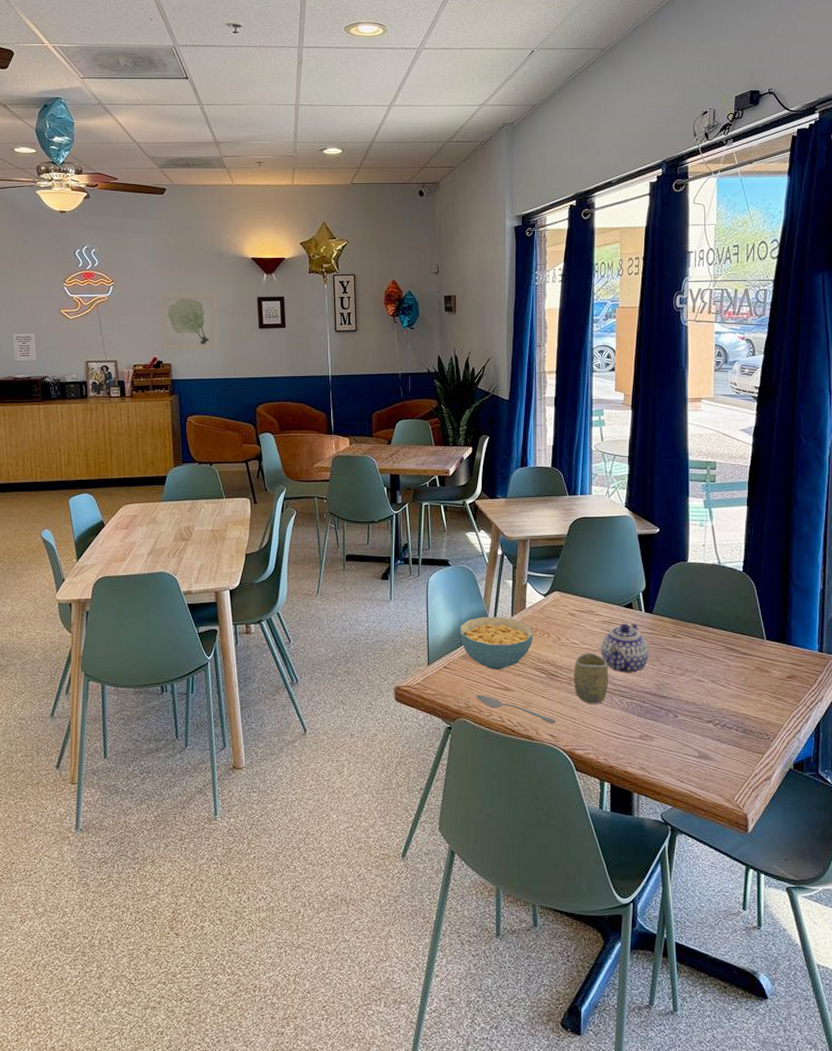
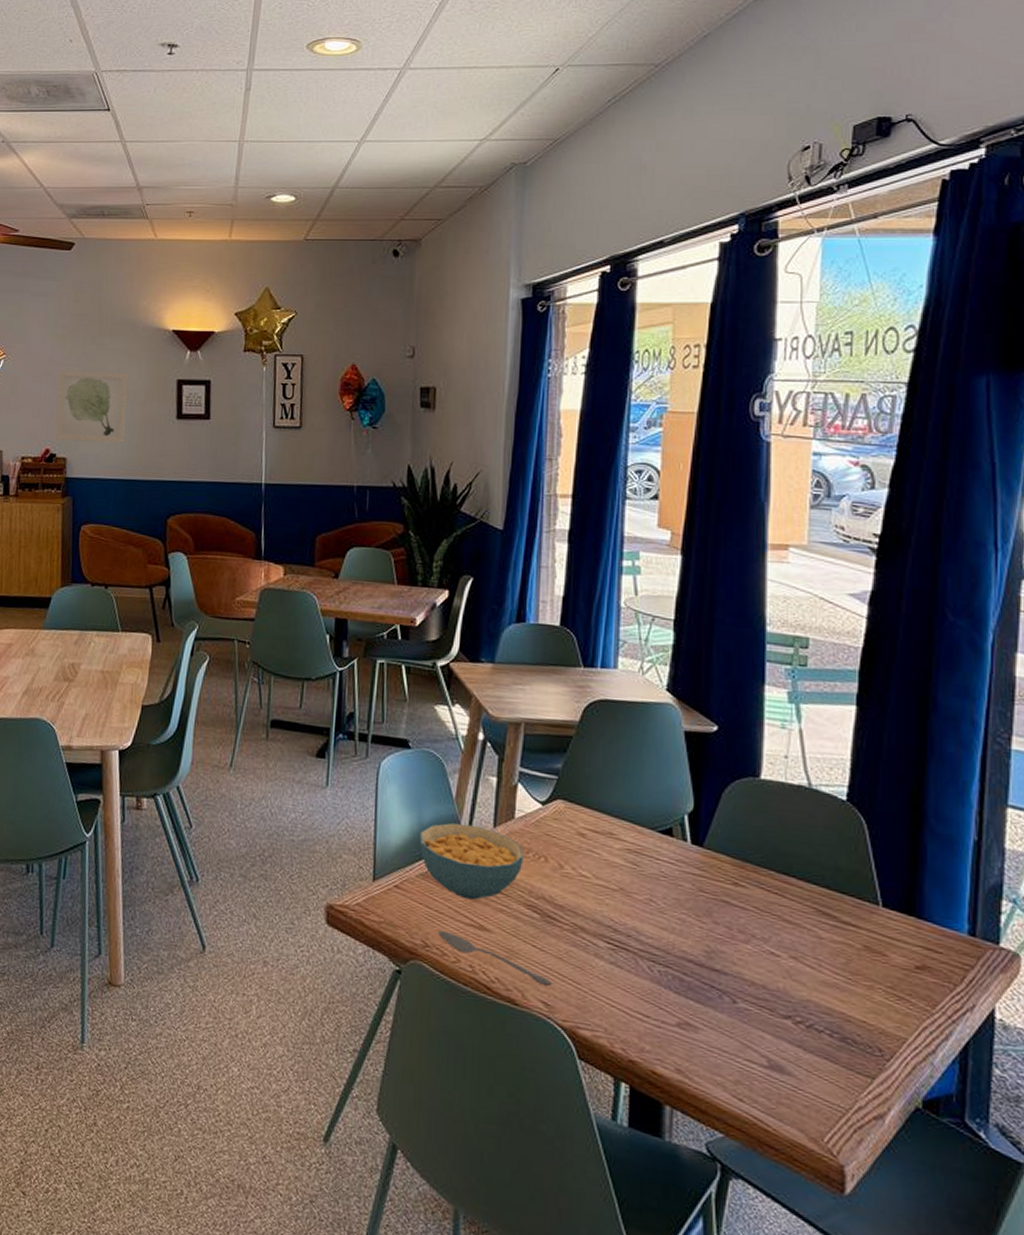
cup: present [573,653,609,705] -> none [580,891,634,968]
teapot: present [601,623,649,673] -> none [622,855,696,930]

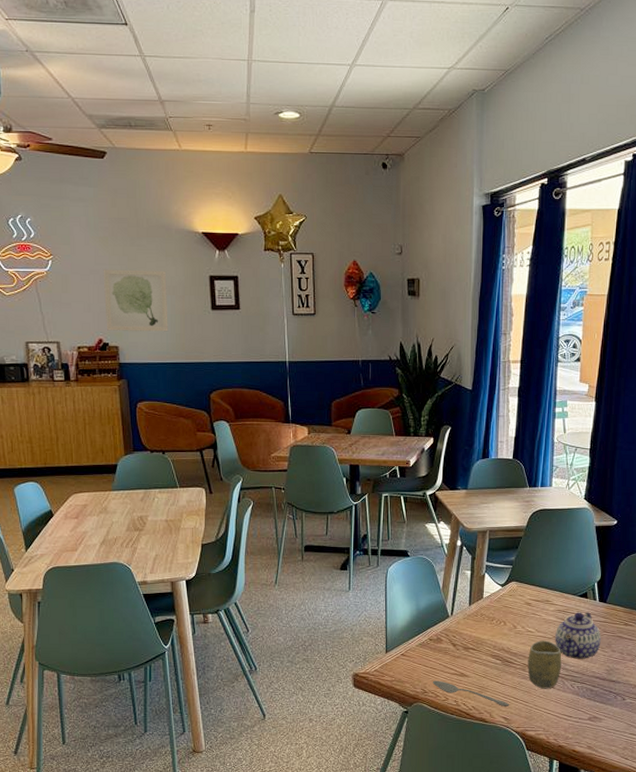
cereal bowl: present [419,822,524,900] -> none [417,606,490,657]
cup: none [580,891,634,968] -> present [527,640,562,689]
teapot: none [622,855,696,930] -> present [555,612,601,659]

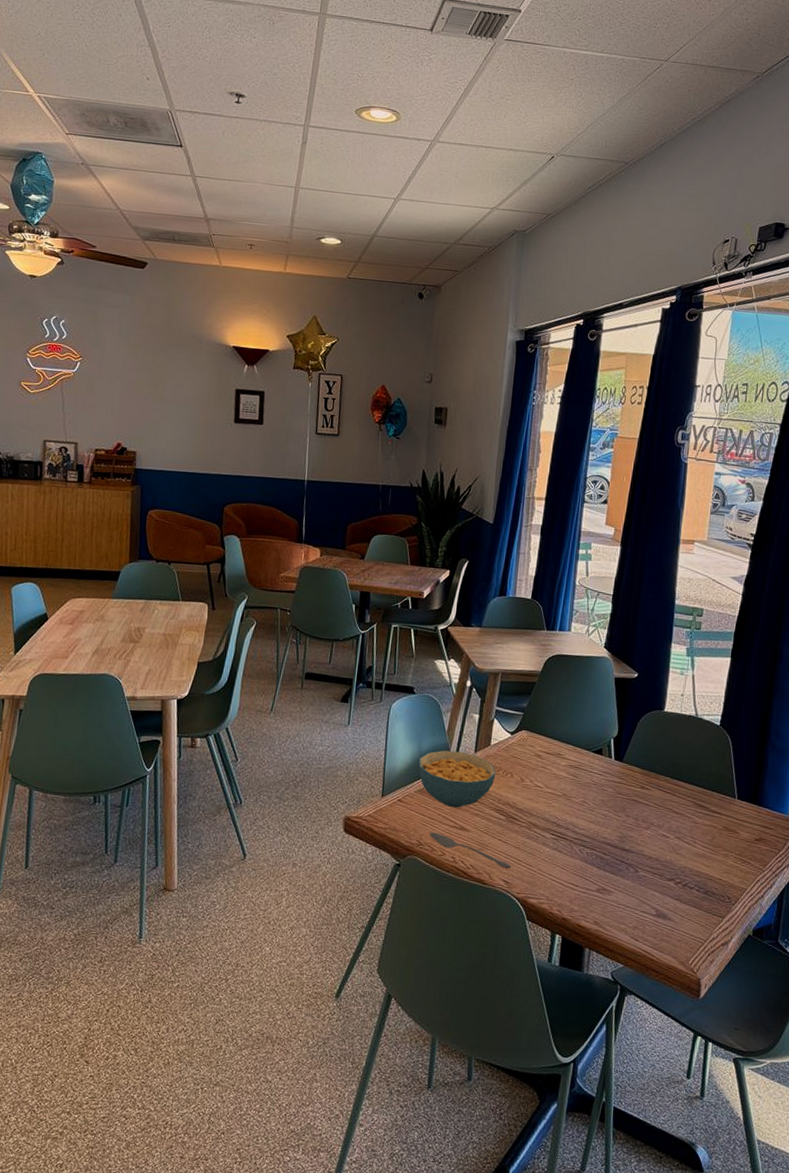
wall art: present [103,269,168,332] -> none [126,374,193,441]
cereal bowl: none [417,606,490,657] -> present [418,750,496,808]
cup: present [527,640,562,689] -> none [533,797,572,853]
teapot: present [555,612,601,659] -> none [564,769,615,822]

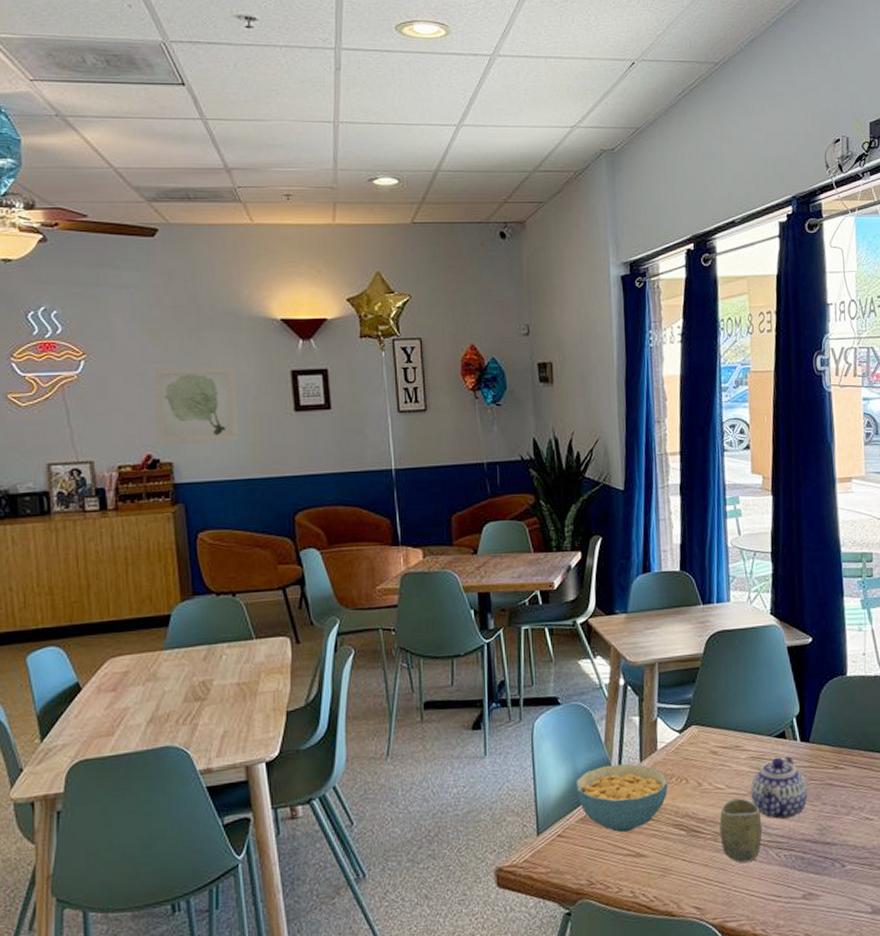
wall art: none [126,374,193,441] -> present [152,367,239,444]
spoon: present [429,832,511,869] -> none [600,865,701,892]
cup: none [533,797,572,853] -> present [719,798,763,864]
teapot: none [564,769,615,822] -> present [750,756,808,819]

